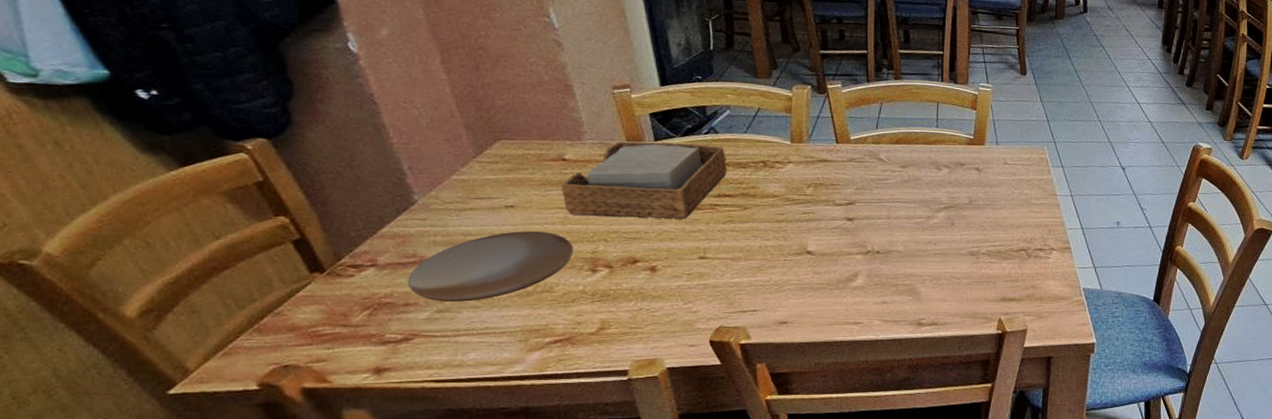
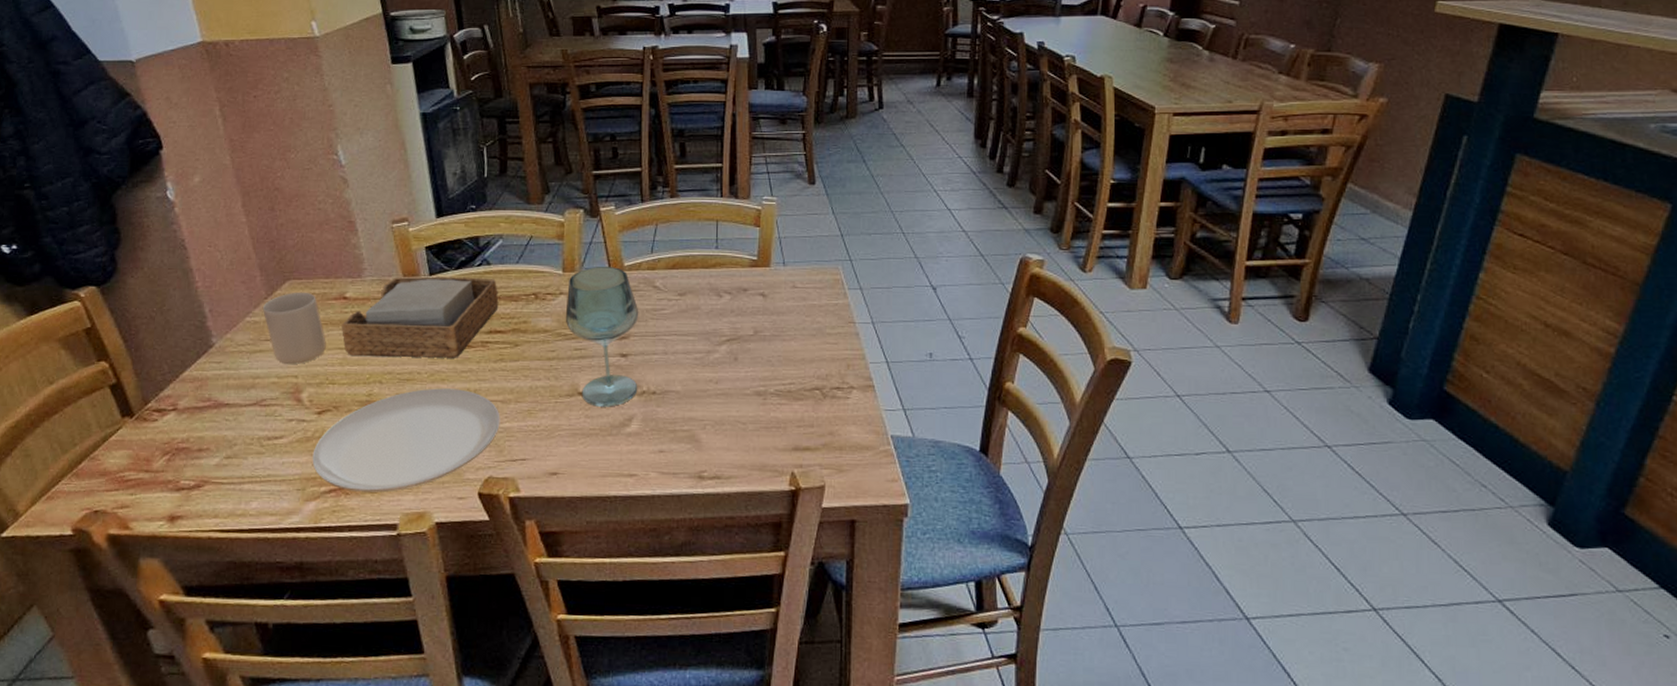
plate: present [407,230,574,302] -> none [202,372,351,448]
cup: none [472,152,545,222] -> present [263,292,326,364]
plate: none [534,246,731,342] -> present [312,388,500,493]
wine glass: none [793,139,865,265] -> present [565,267,639,407]

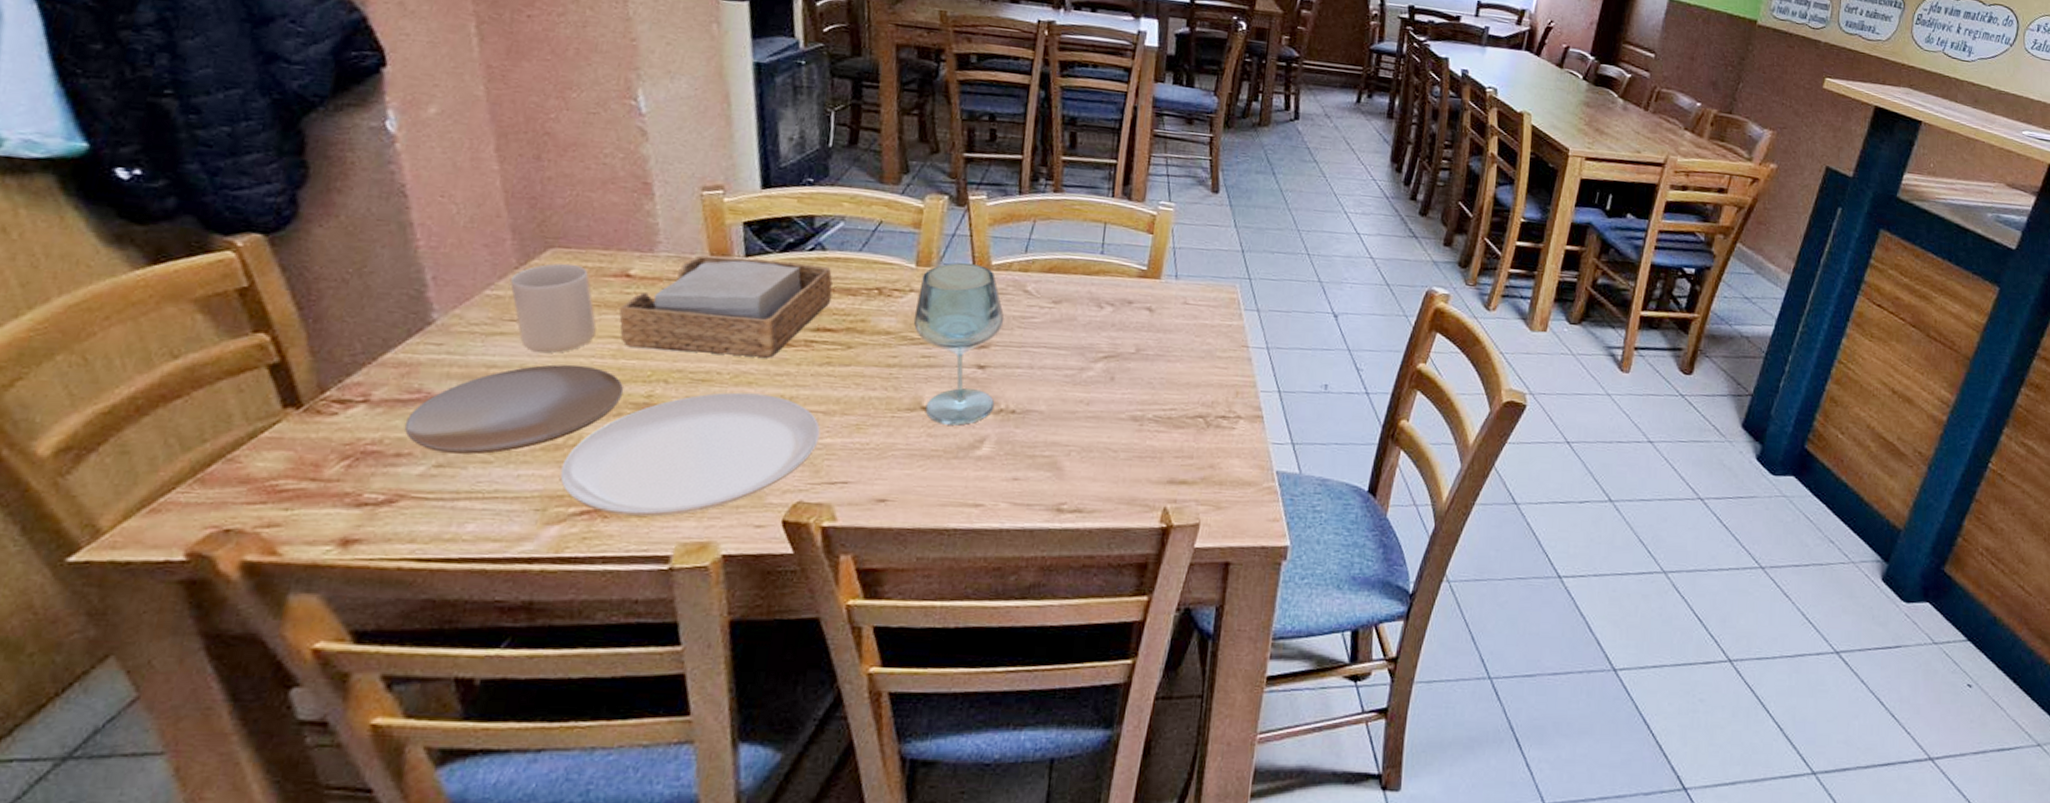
plate: none [202,372,351,448] -> present [404,364,624,455]

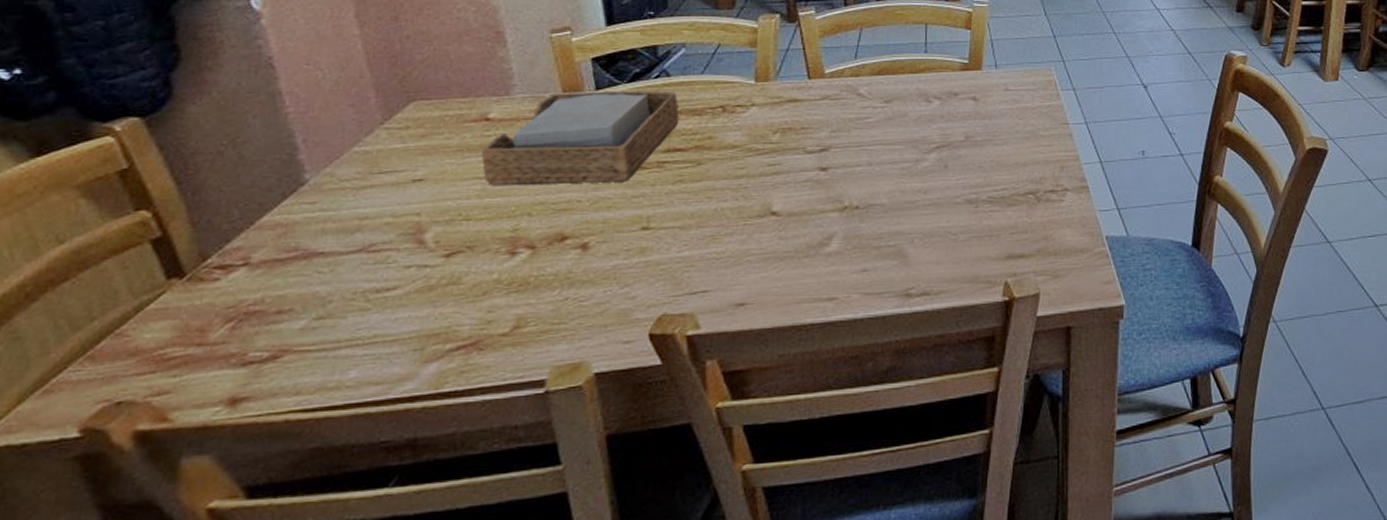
plate: present [404,364,624,455] -> none [284,208,491,305]
cup: present [510,263,597,353] -> none [377,114,461,200]
plate: present [560,392,821,517] -> none [435,216,678,346]
wine glass: present [913,263,1005,426] -> none [757,75,841,227]

